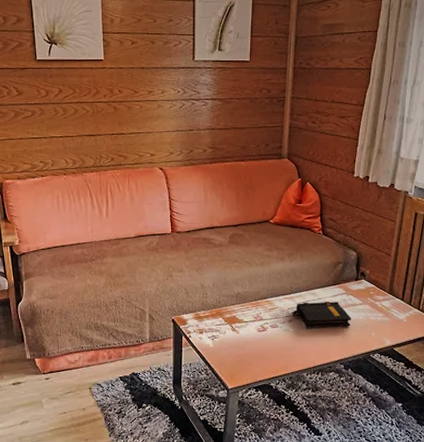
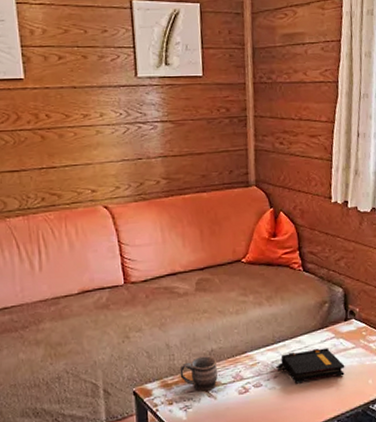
mug: none [211,297,242,326] -> present [180,356,219,392]

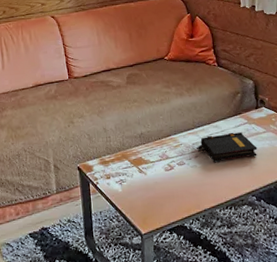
mug: present [180,356,219,392] -> none [115,138,148,168]

